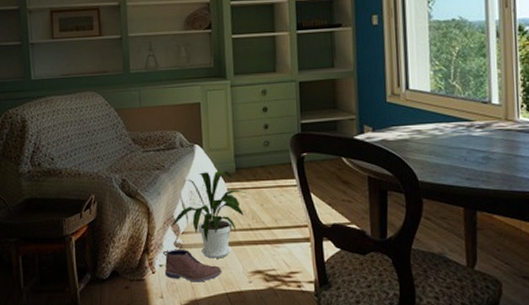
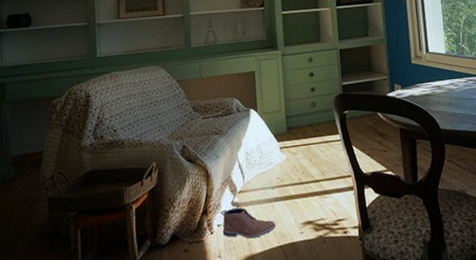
house plant: present [170,170,247,259] -> none [228,131,297,214]

